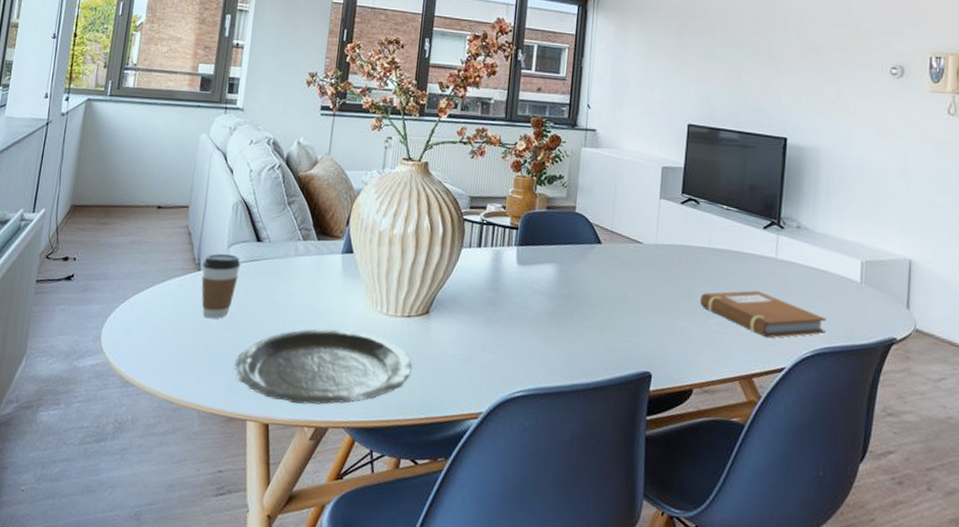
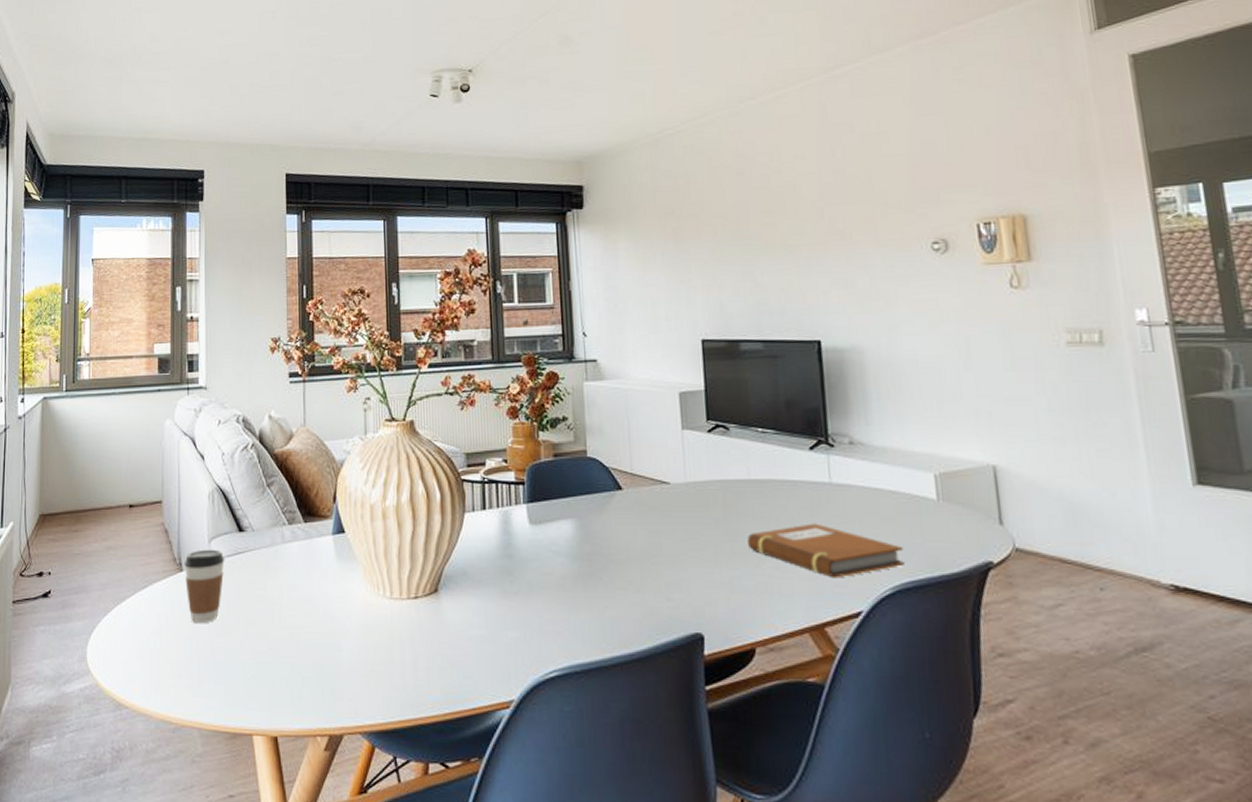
plate: present [235,328,412,405] -> none [233,620,427,711]

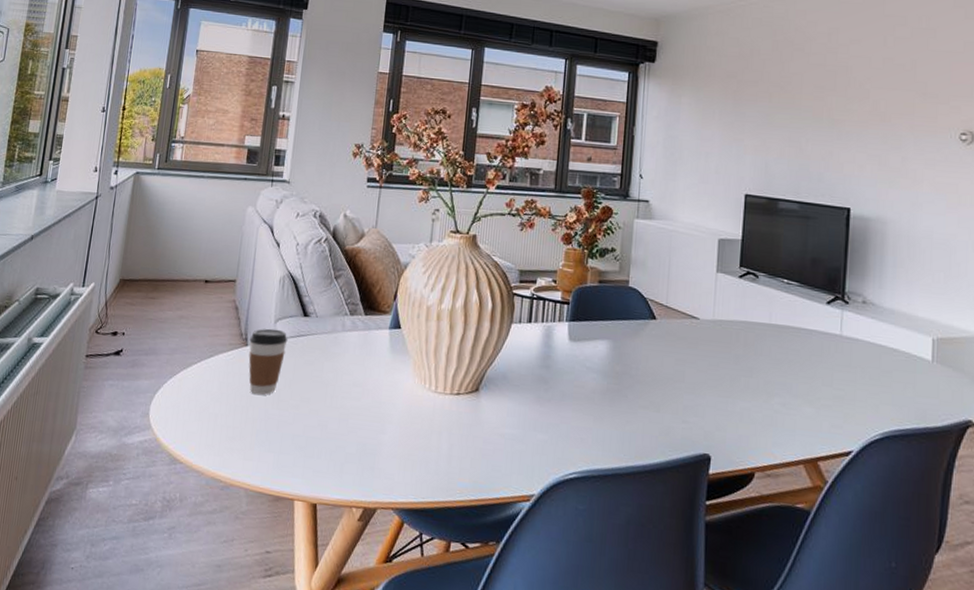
notebook: present [748,523,905,578] -> none [761,369,896,420]

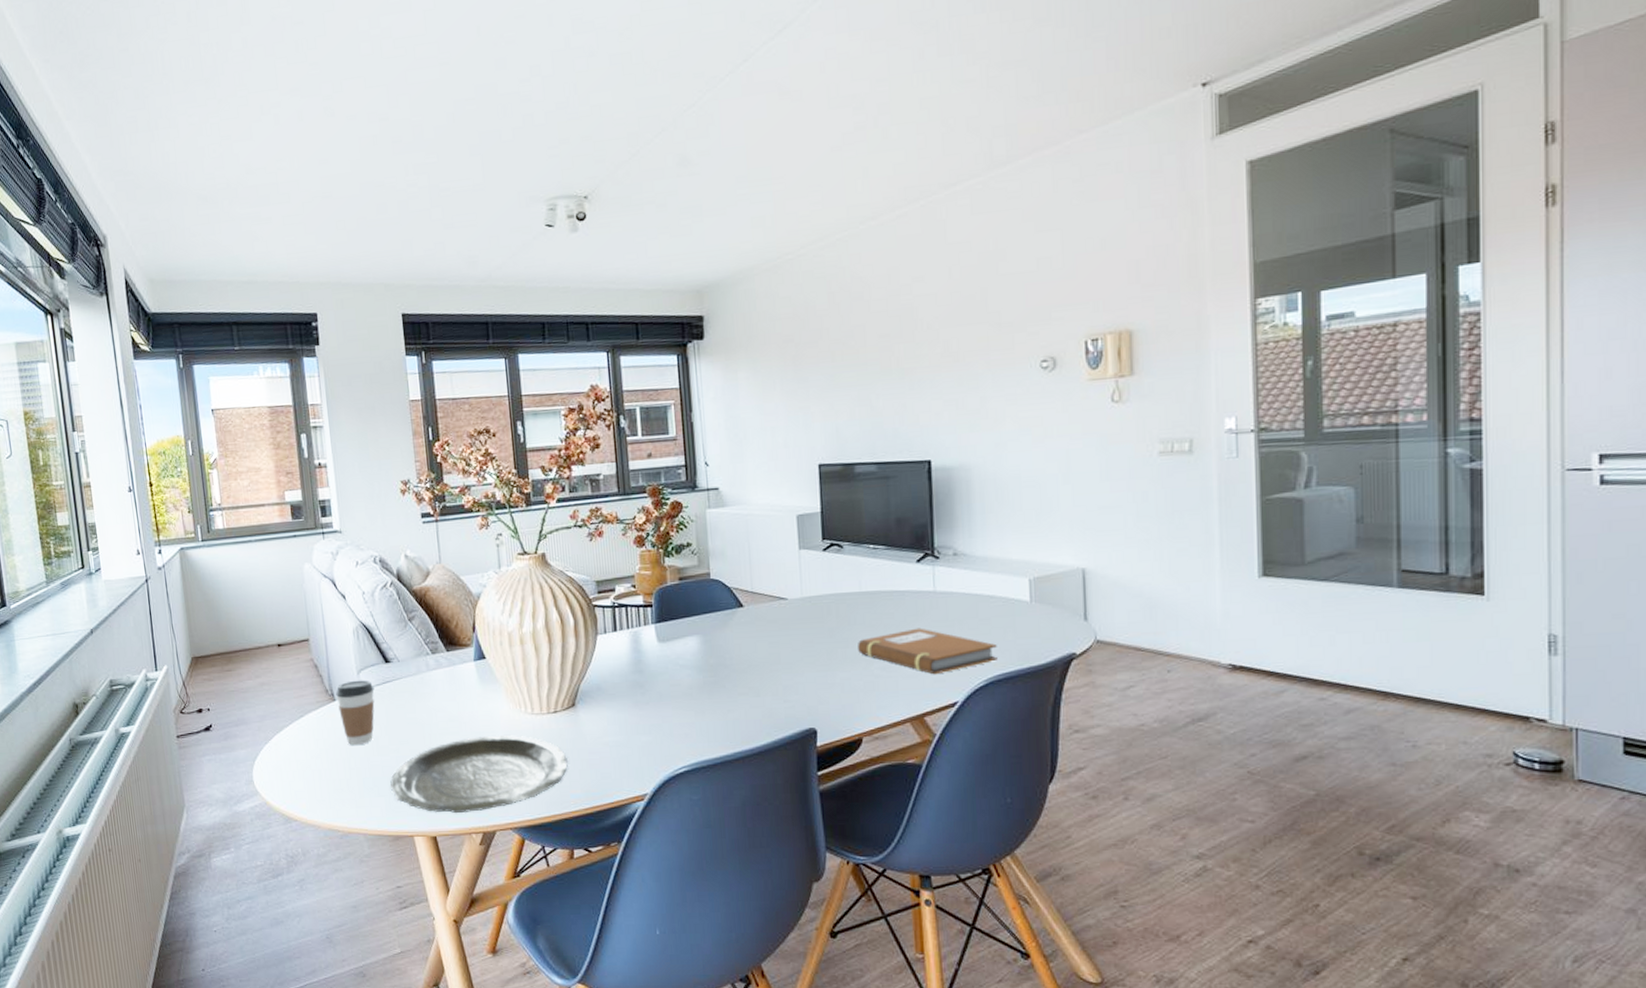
plate: none [282,406,461,485] -> present [390,734,568,814]
notebook: none [761,369,896,420] -> present [858,627,998,675]

